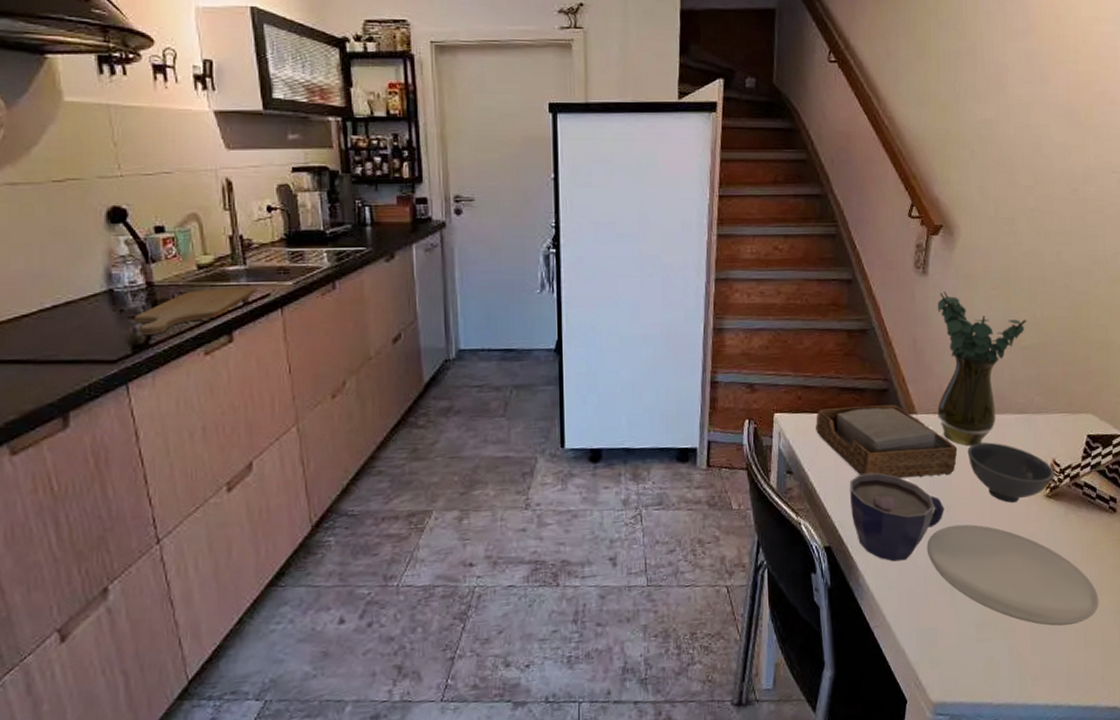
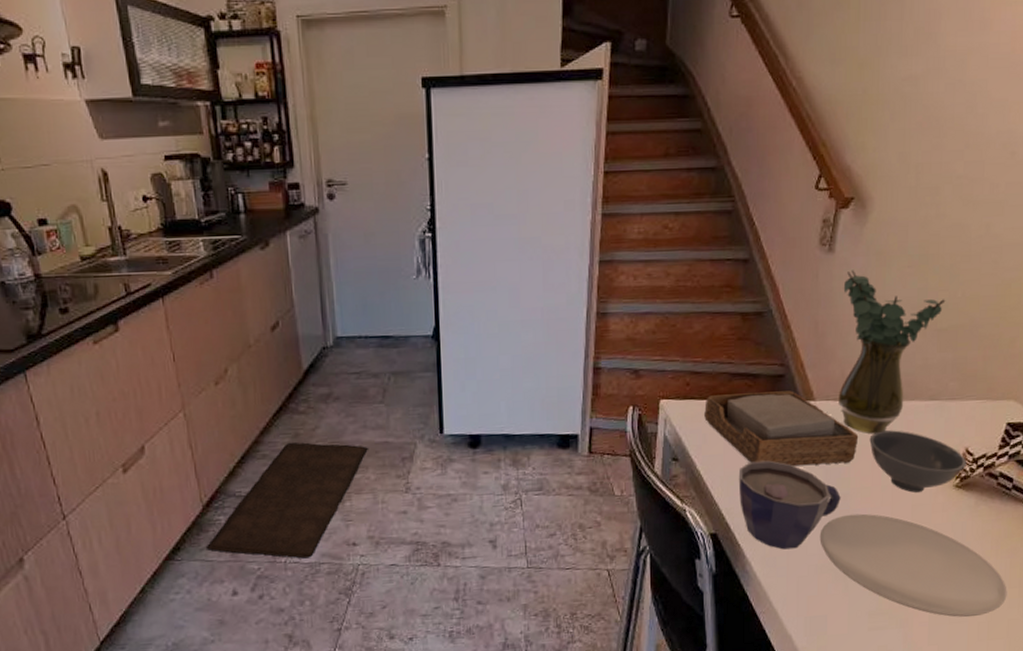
chopping board: present [134,287,256,336] -> none [26,277,137,327]
doormat: none [312,458,489,582] -> present [205,442,369,559]

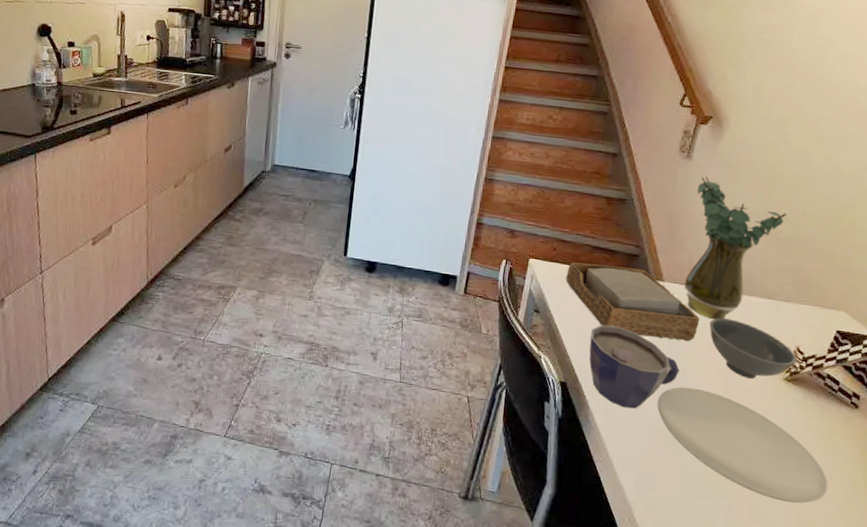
doormat: present [205,442,369,559] -> none [143,243,286,340]

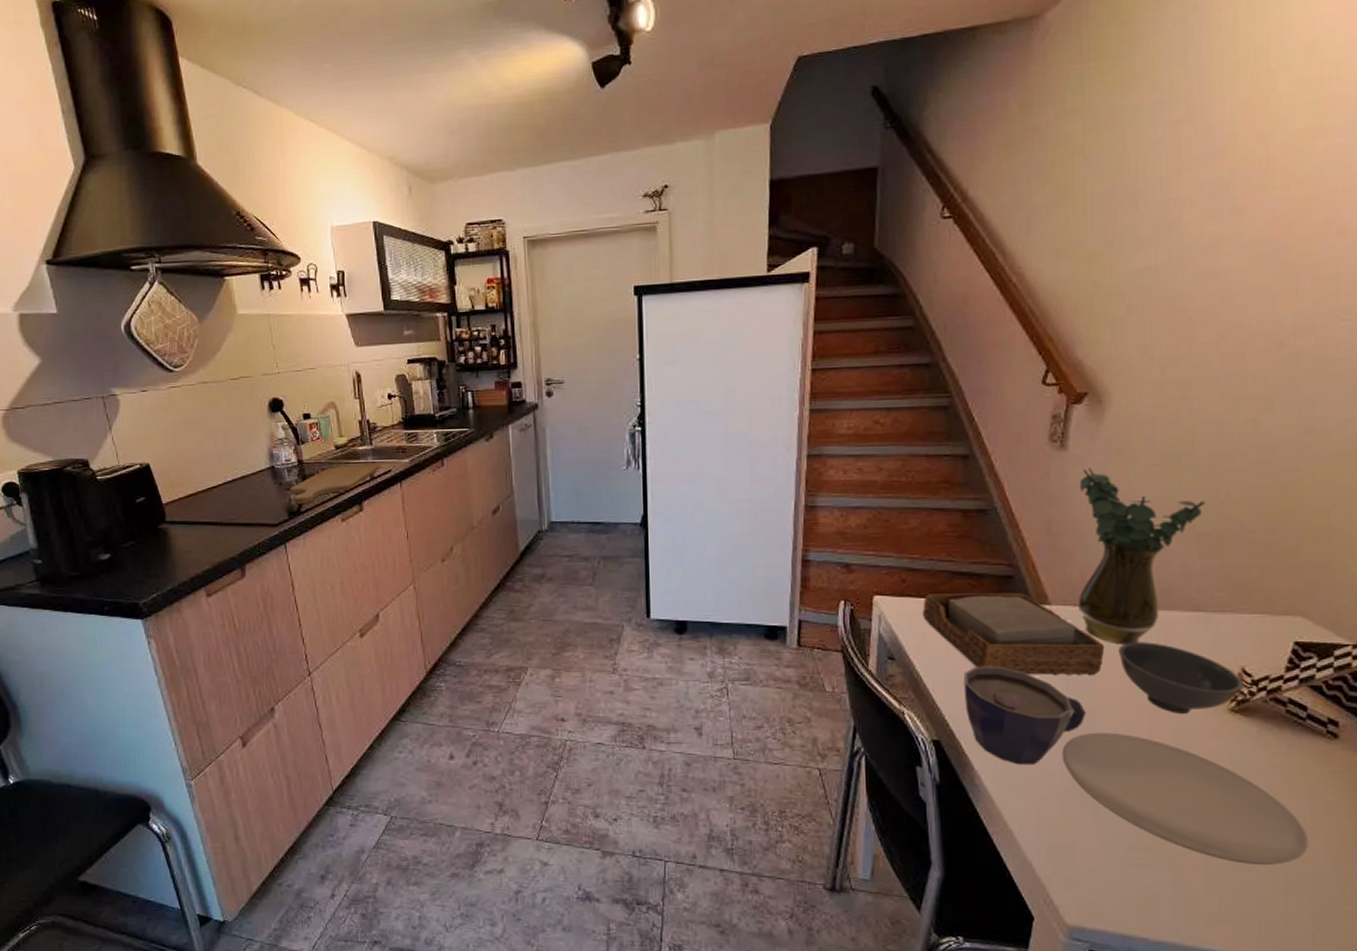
chopping board: none [46,92,131,122] -> present [290,464,380,505]

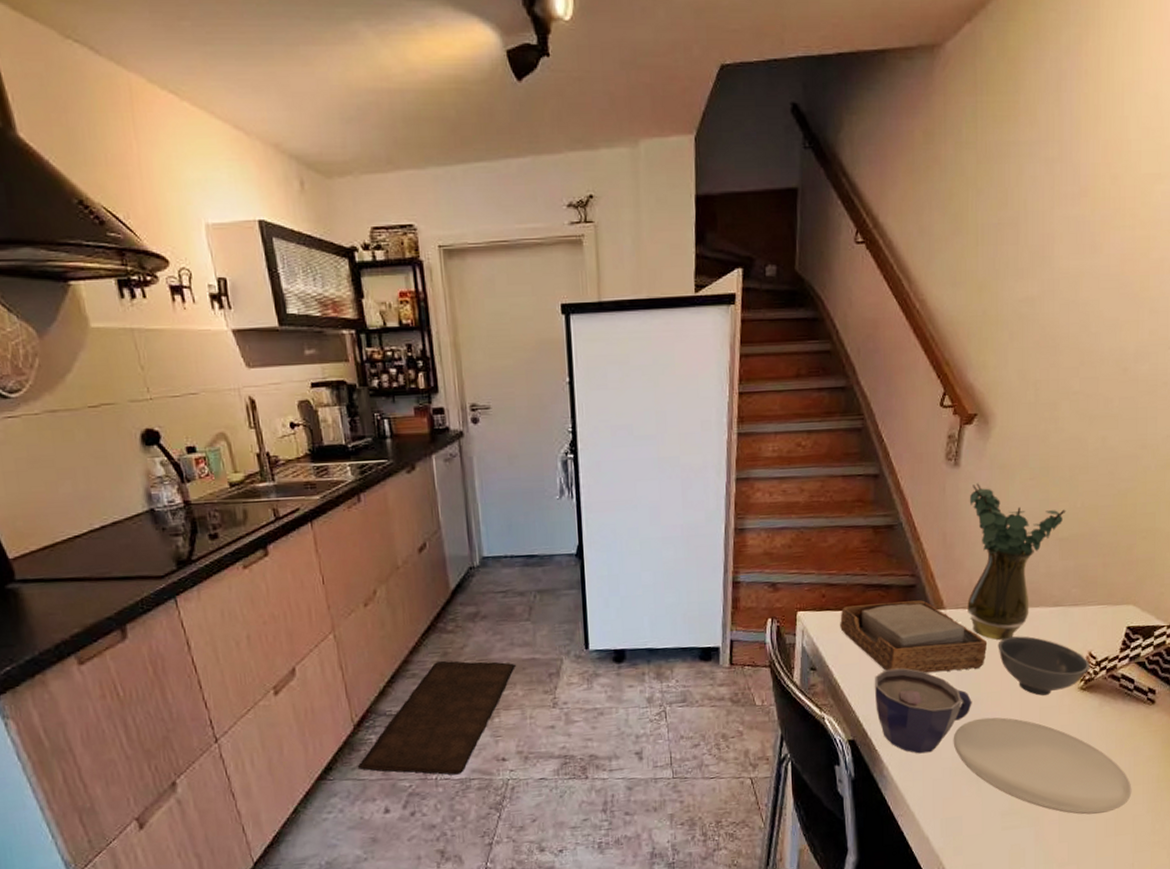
chopping board: present [290,464,380,505] -> none [176,502,286,553]
doormat: none [427,619,579,730] -> present [357,661,517,775]

